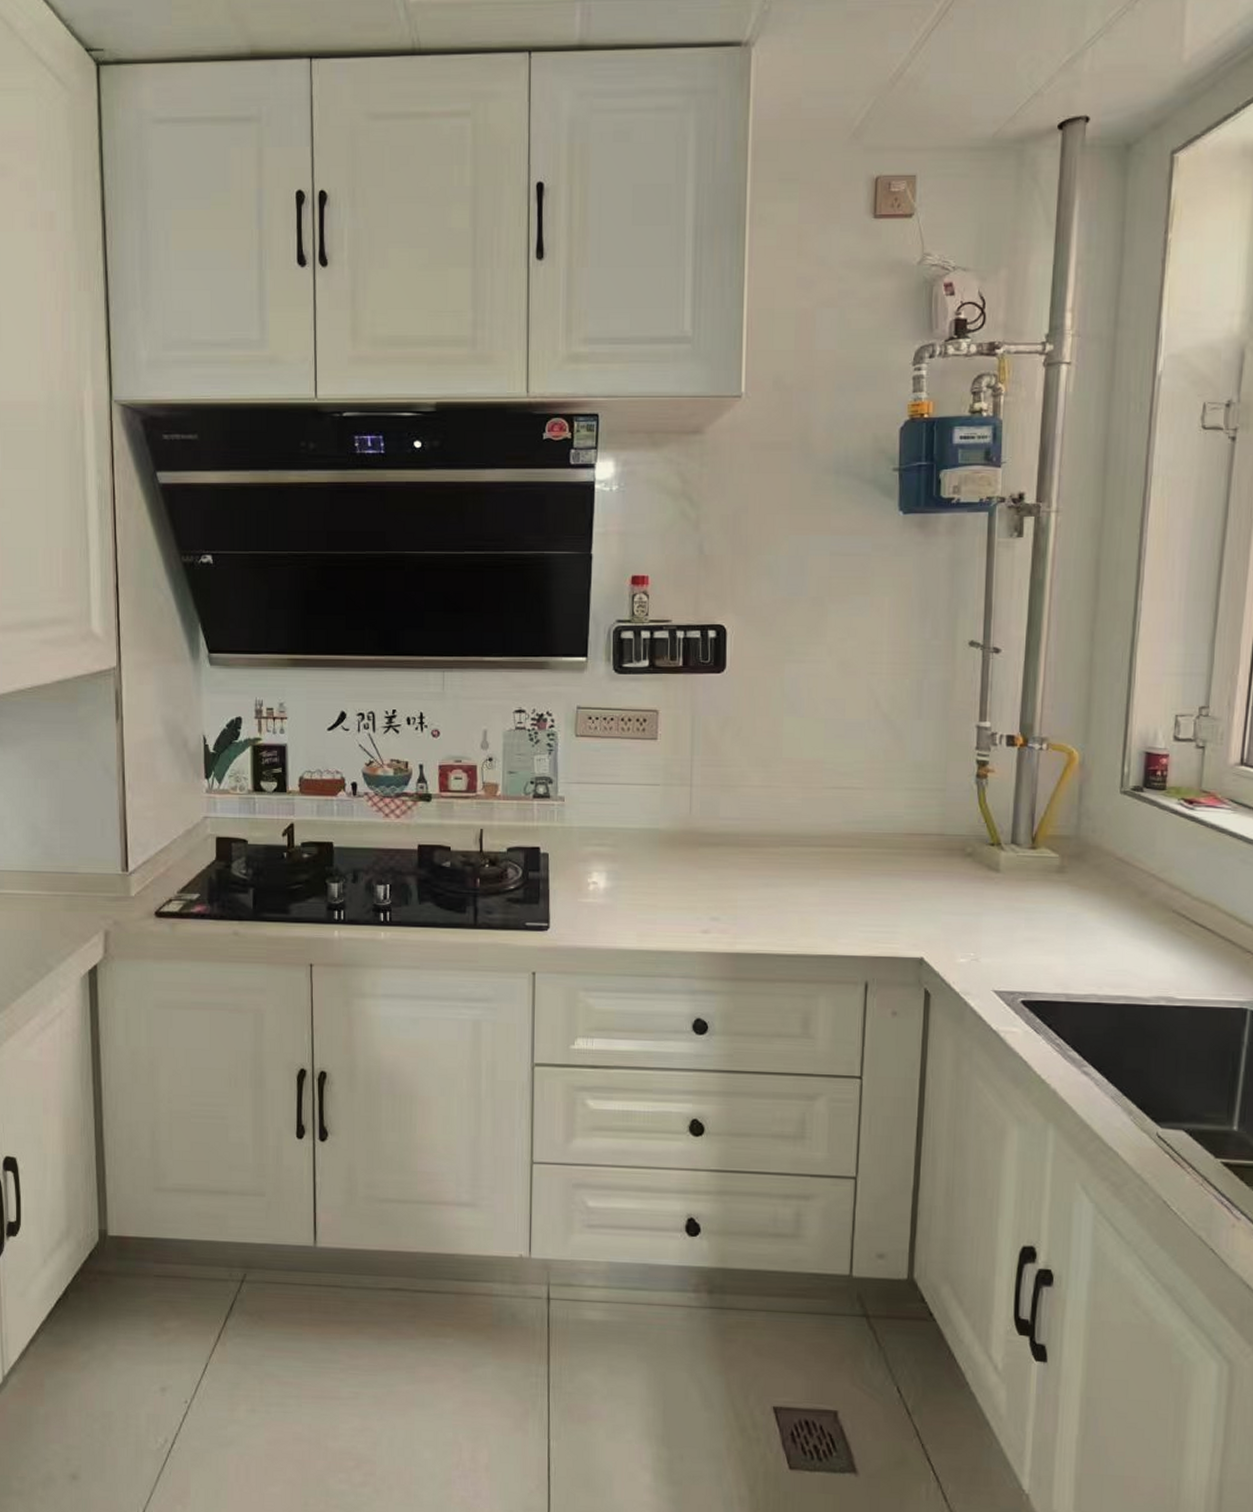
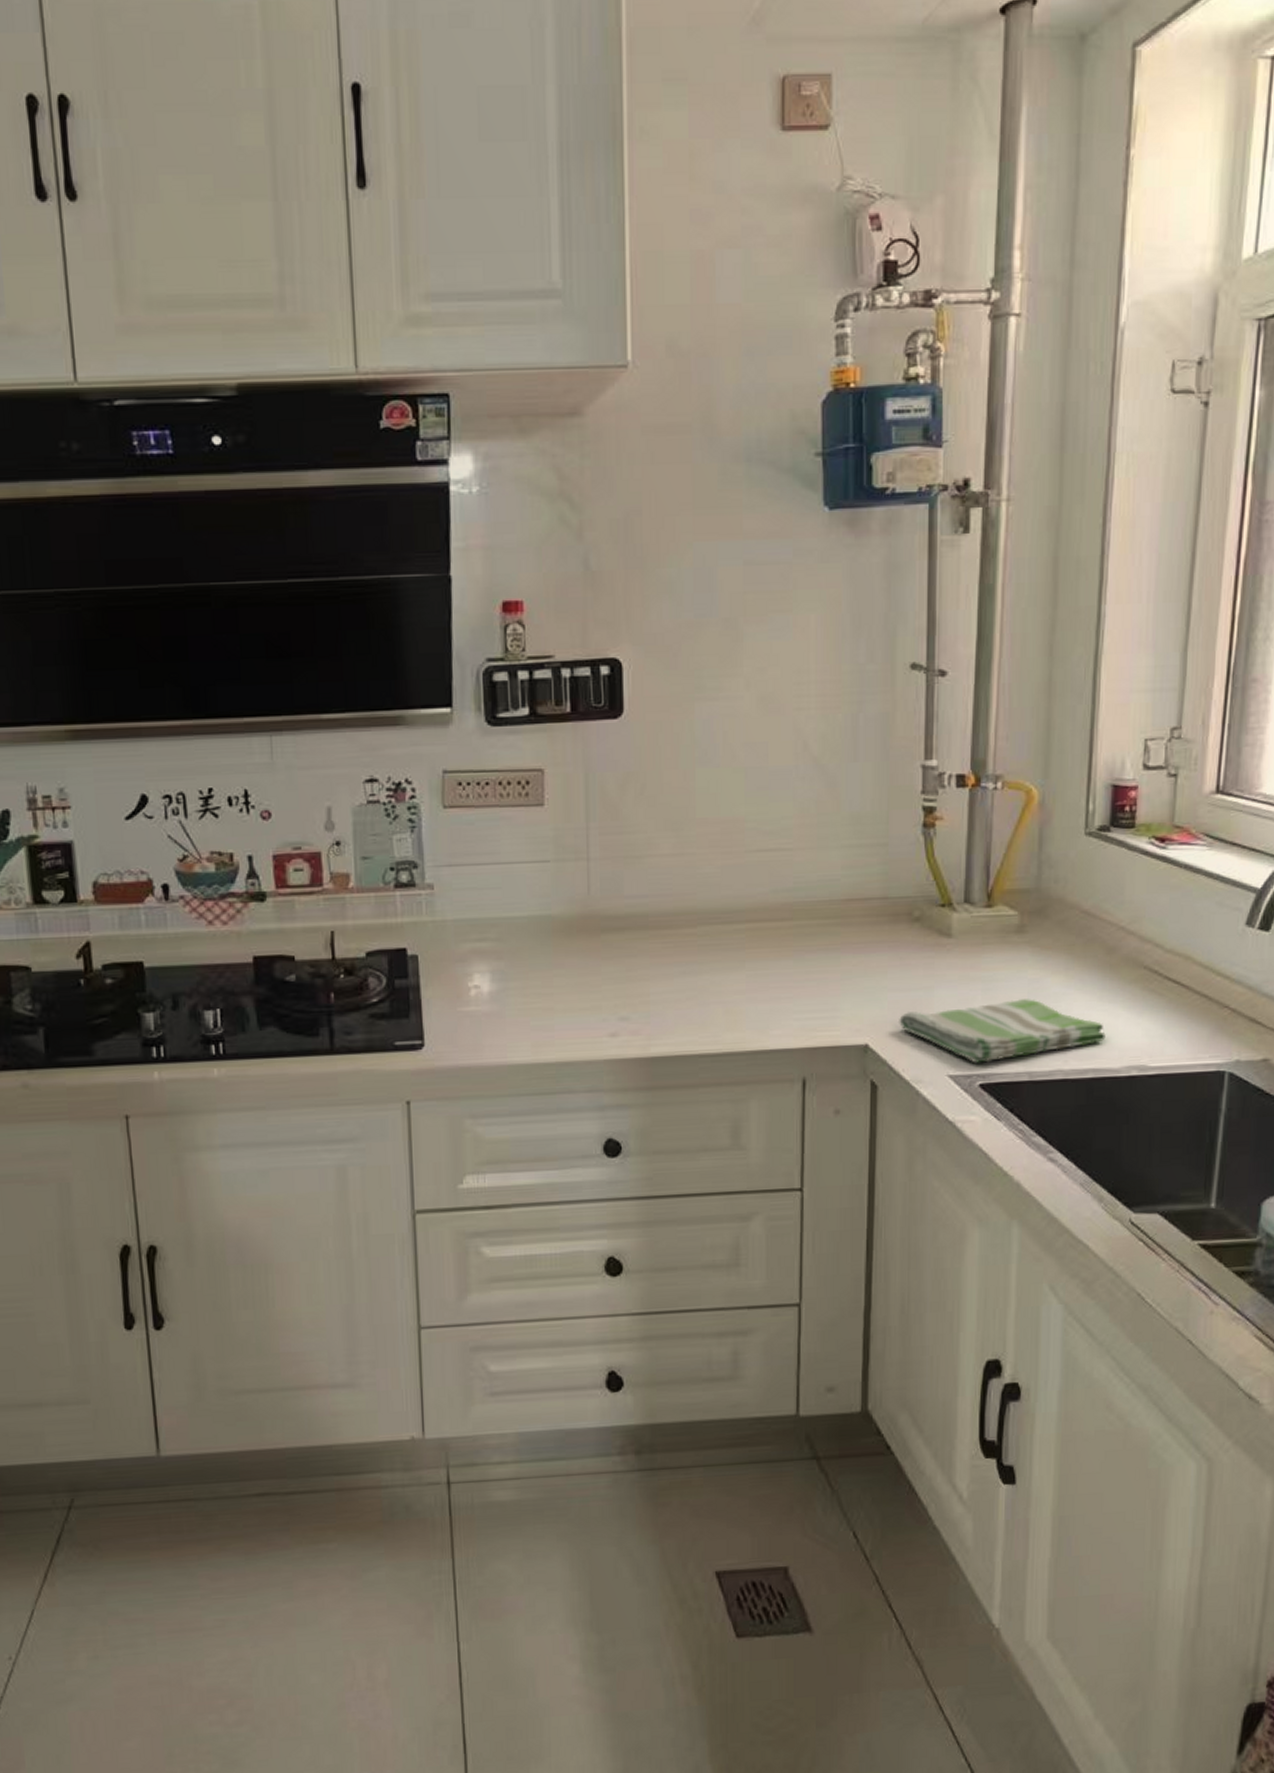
dish towel: none [951,930,1137,983] -> present [899,999,1106,1063]

